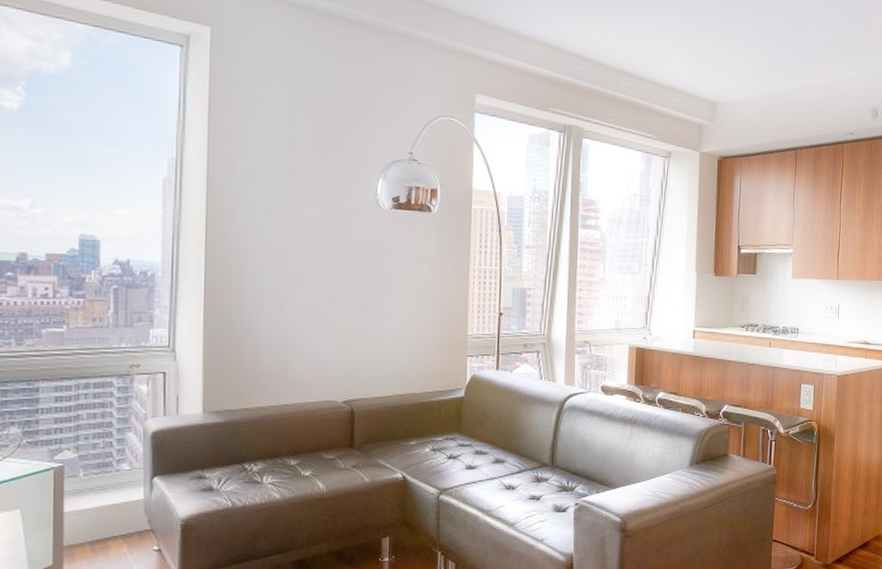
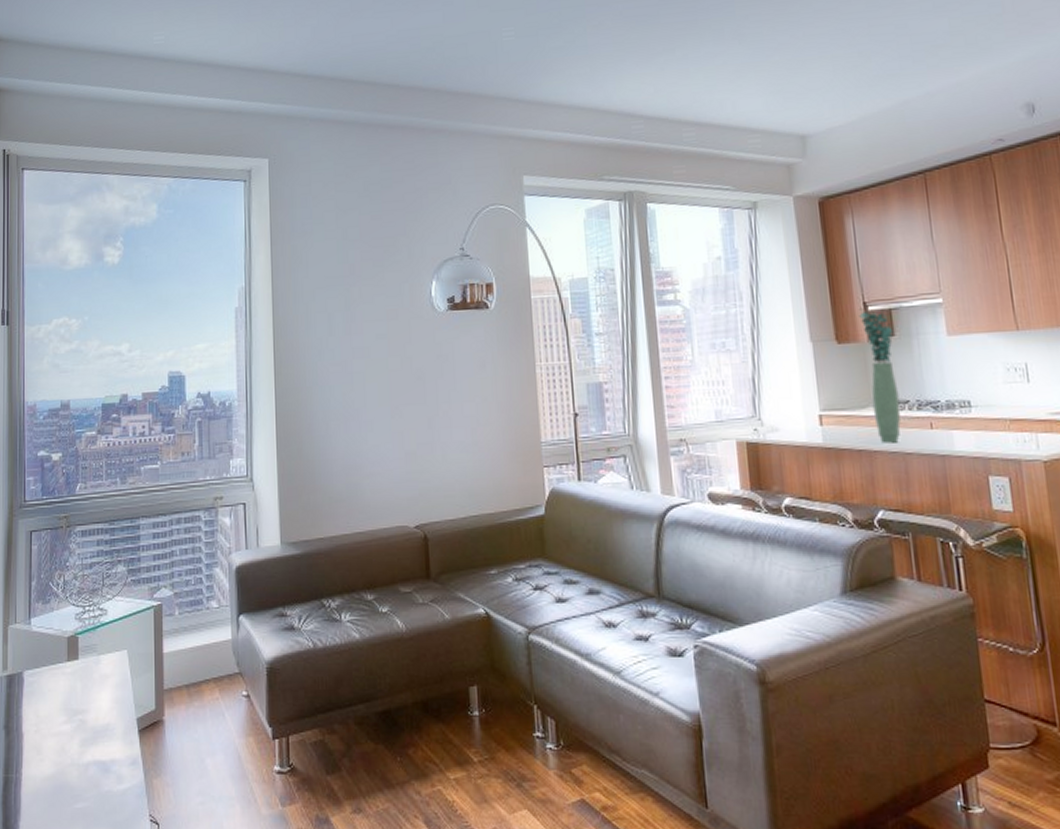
vase: none [732,249,756,356] -> present [859,307,901,444]

